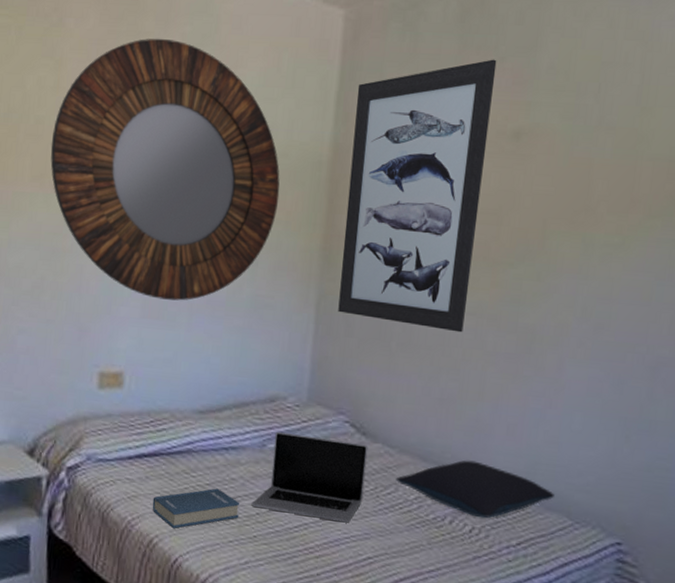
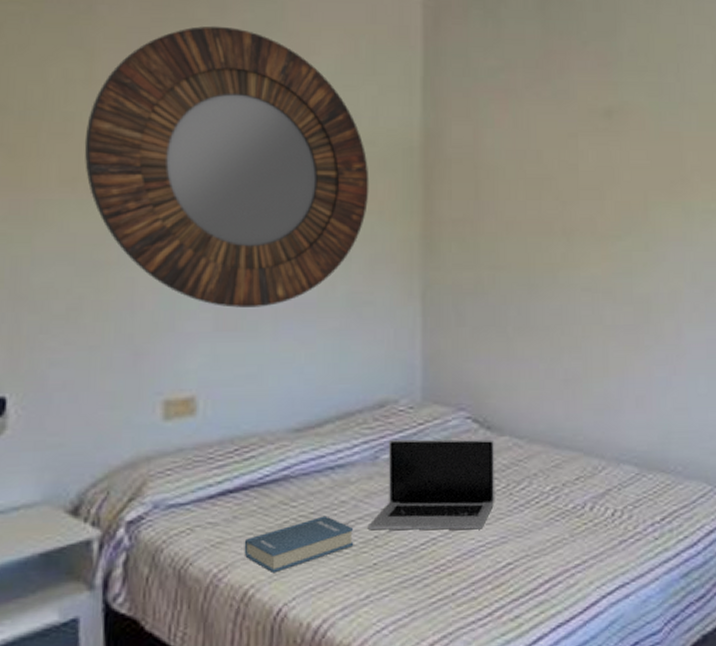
wall art: present [338,59,497,333] -> none [444,43,581,310]
pillow: present [395,460,554,519] -> none [528,439,691,499]

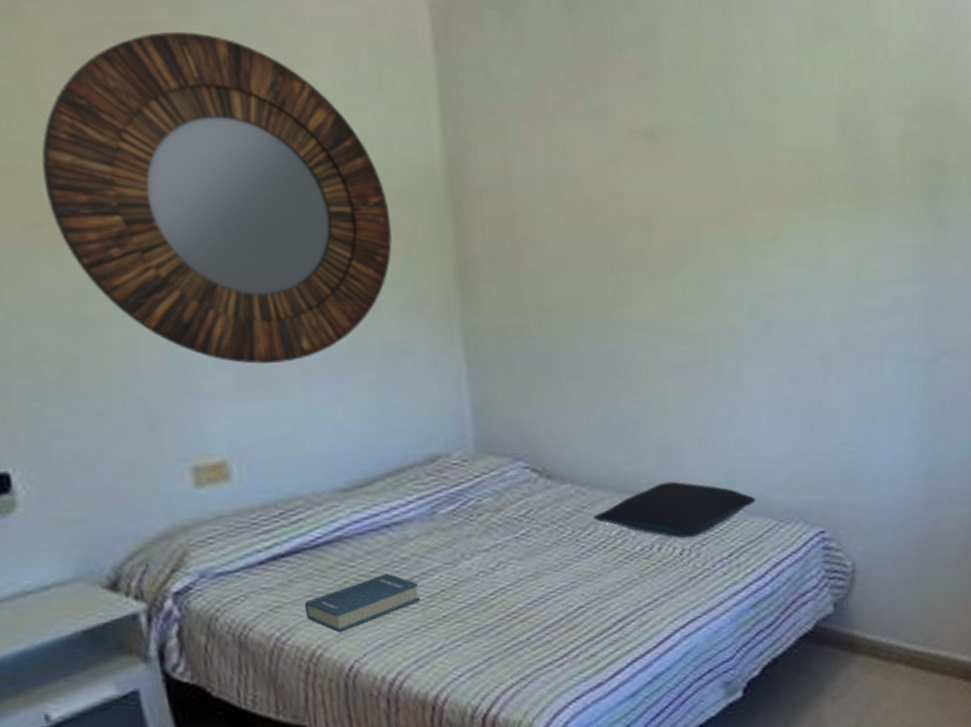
laptop: present [367,439,495,530] -> none [432,488,562,585]
pillow: none [528,439,691,499] -> present [593,481,756,538]

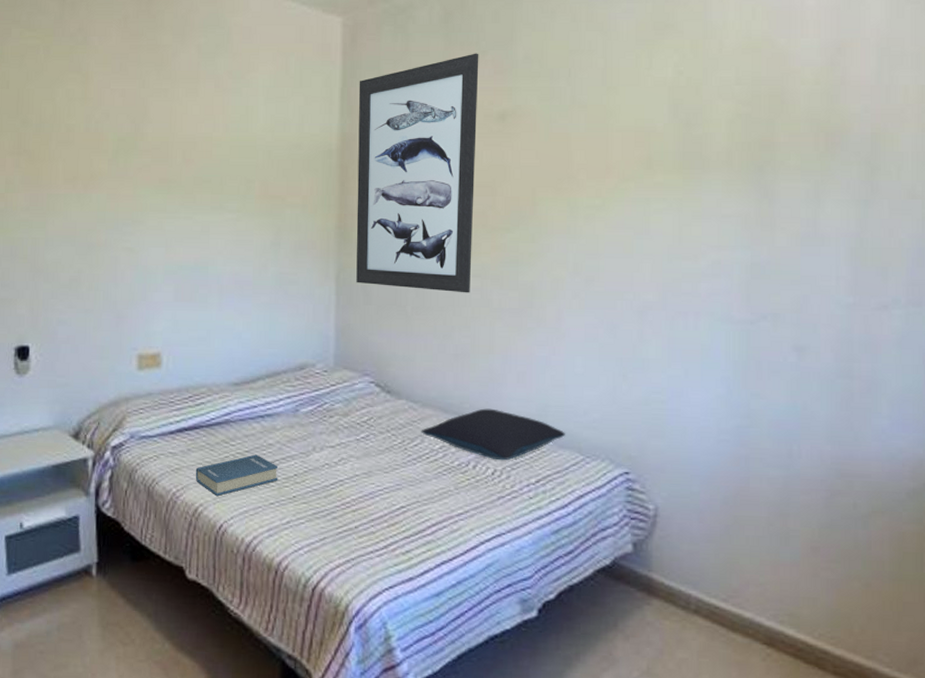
home mirror: present [42,31,392,364] -> none [81,50,296,283]
wall art: none [462,51,634,351] -> present [356,53,479,293]

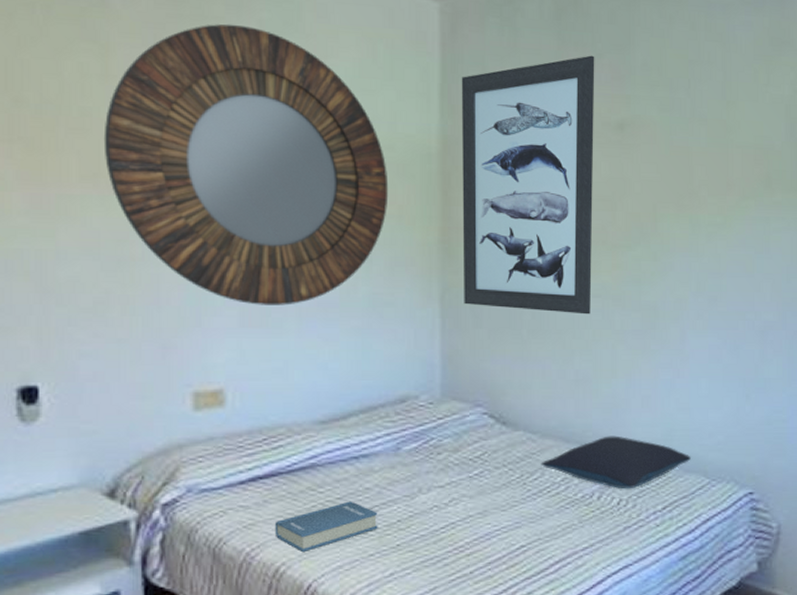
home mirror: none [81,50,296,283] -> present [103,24,389,306]

